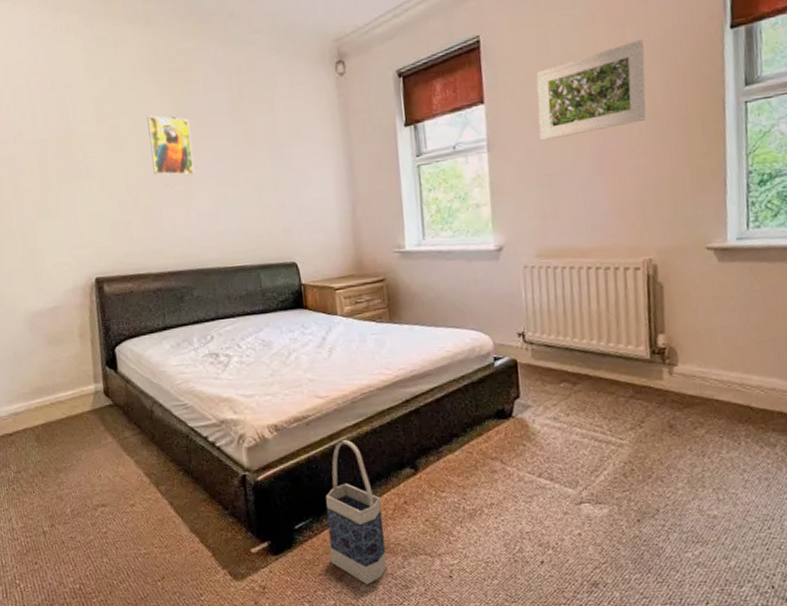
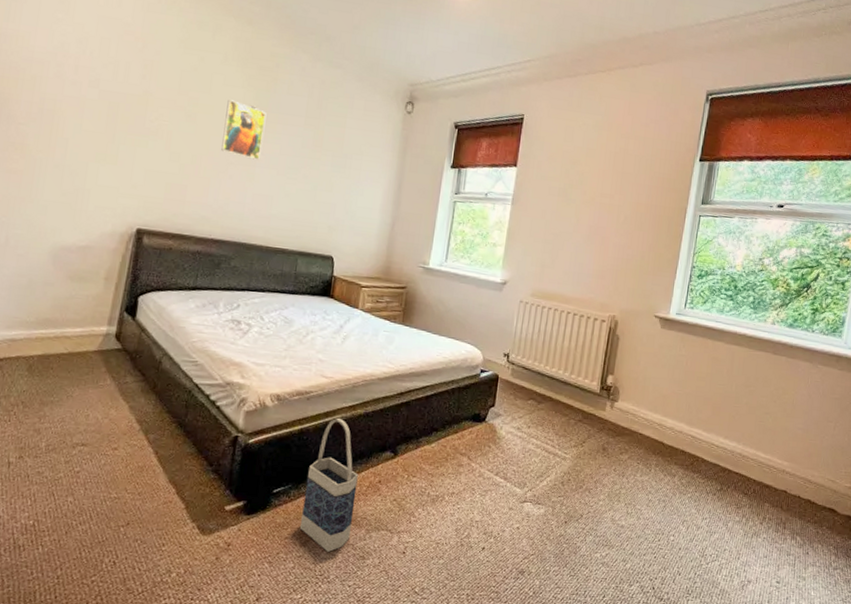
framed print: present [536,39,646,141] -> none [553,151,640,212]

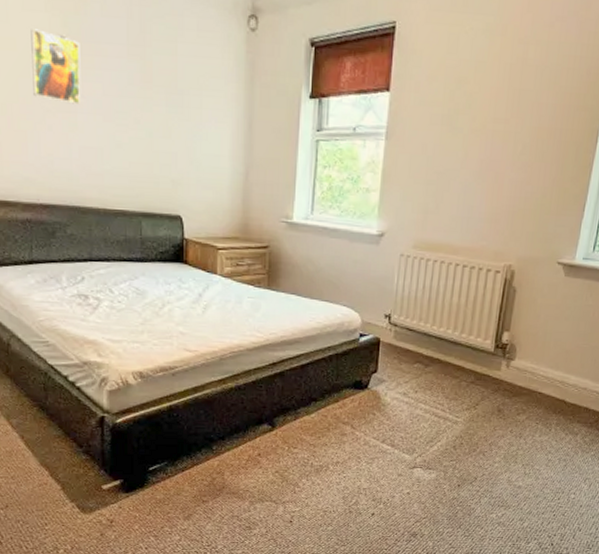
bag: present [300,417,358,552] -> none [182,392,236,524]

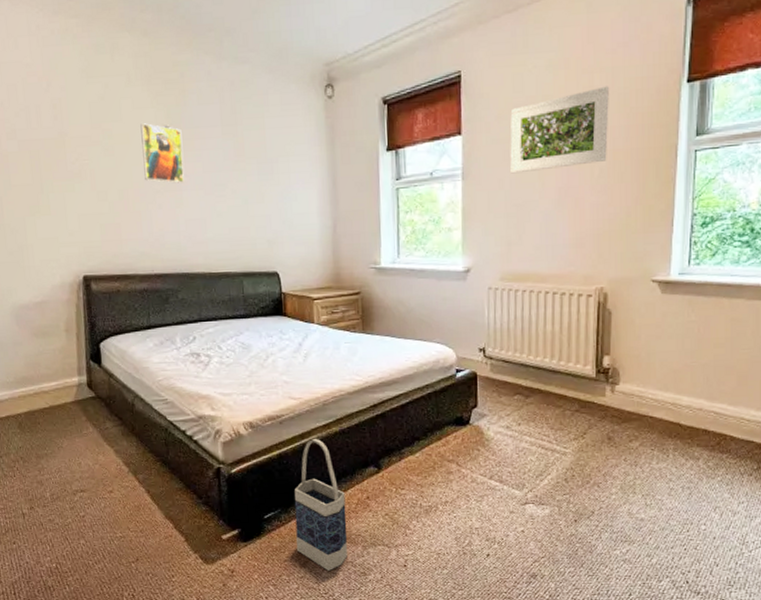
bag: none [182,392,236,524] -> present [294,438,348,571]
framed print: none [435,60,542,140] -> present [510,86,609,174]

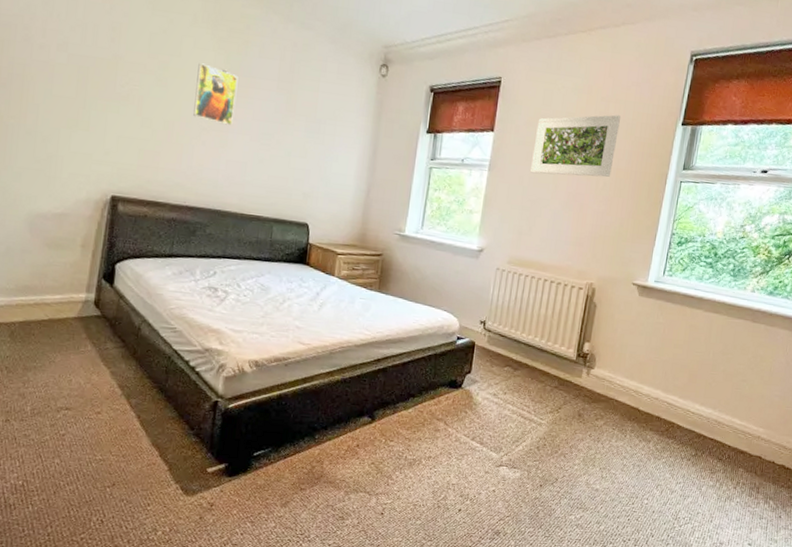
bag: present [294,438,348,571] -> none [281,383,337,512]

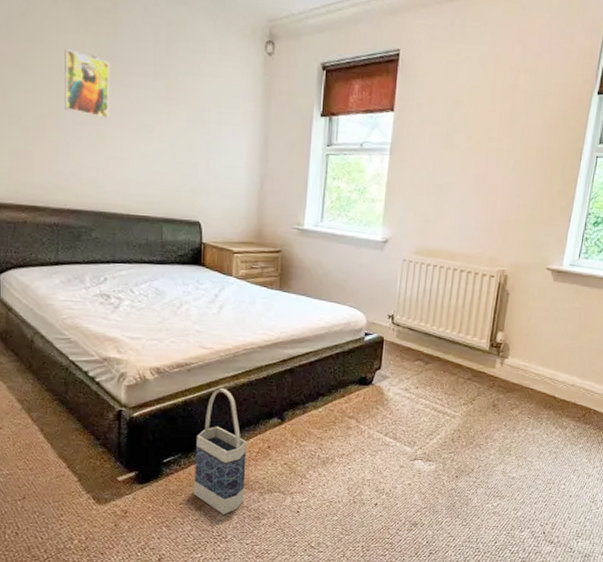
bag: none [281,383,337,512] -> present [194,387,247,514]
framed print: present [530,115,621,177] -> none [435,86,531,156]

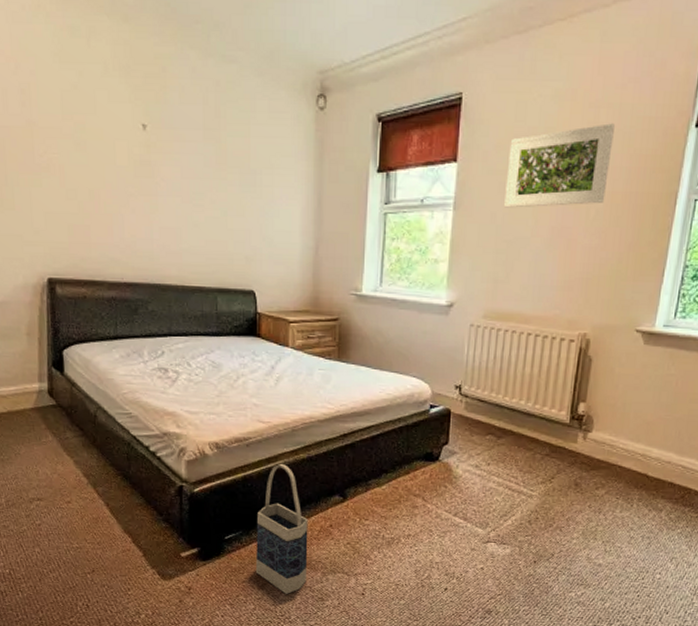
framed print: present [64,49,110,119] -> none [116,119,161,188]
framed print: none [435,86,531,156] -> present [504,123,615,208]

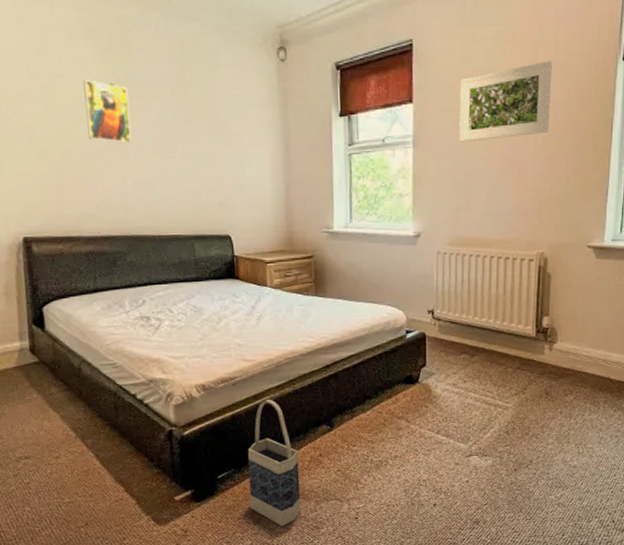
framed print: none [116,119,161,188] -> present [83,80,132,143]

